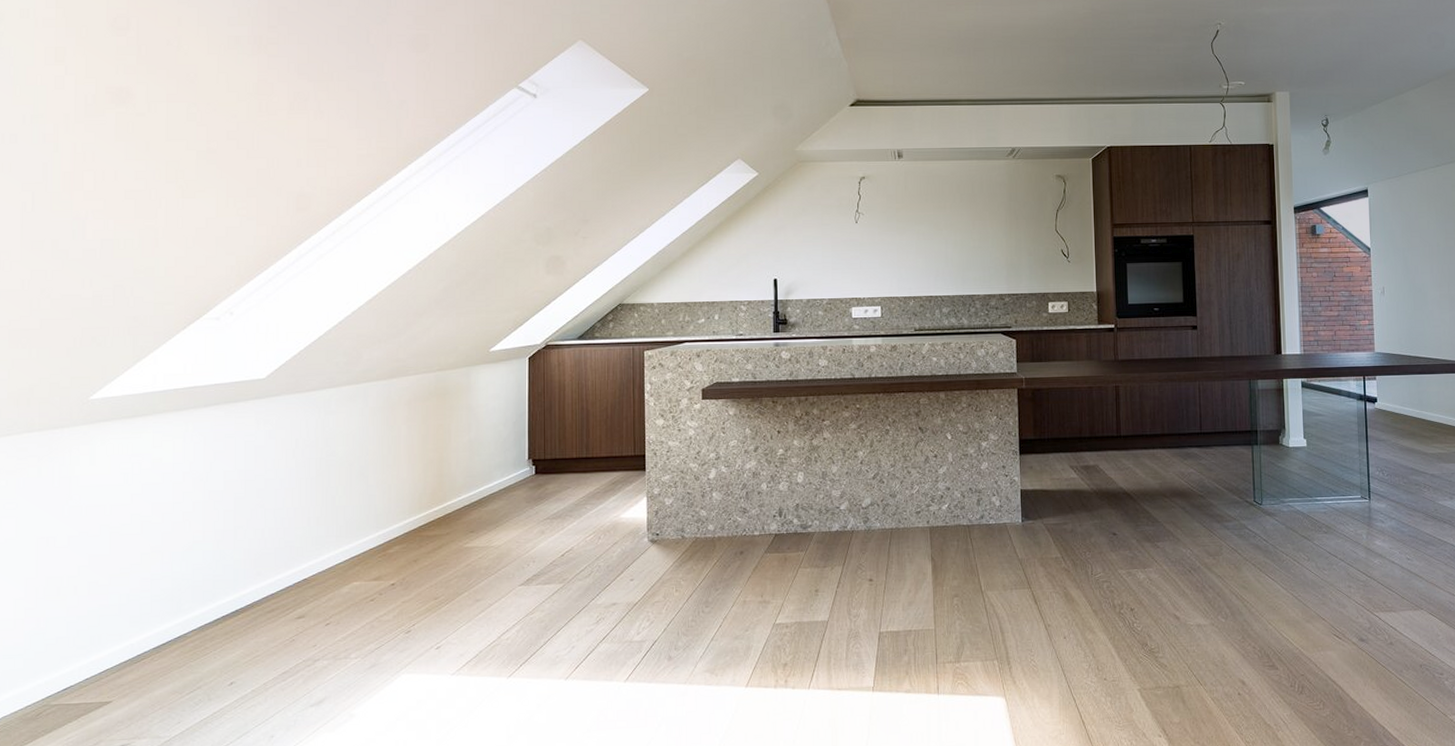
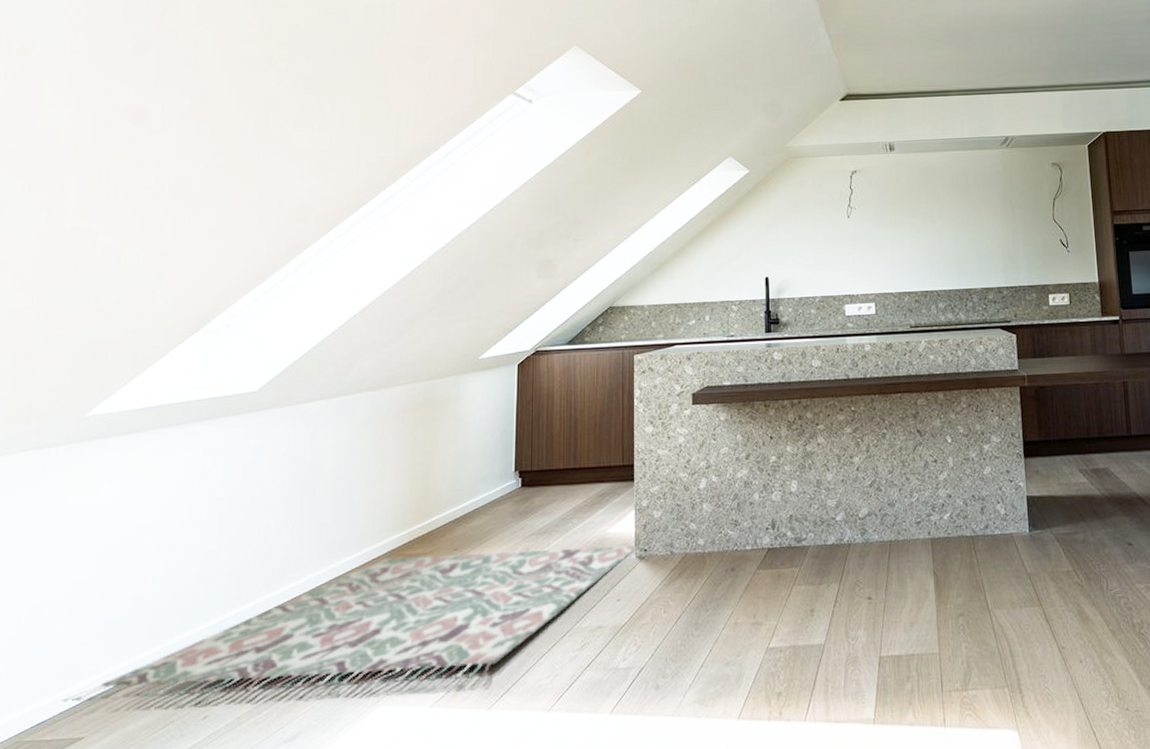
rug: none [87,530,651,670] -> present [62,545,639,703]

